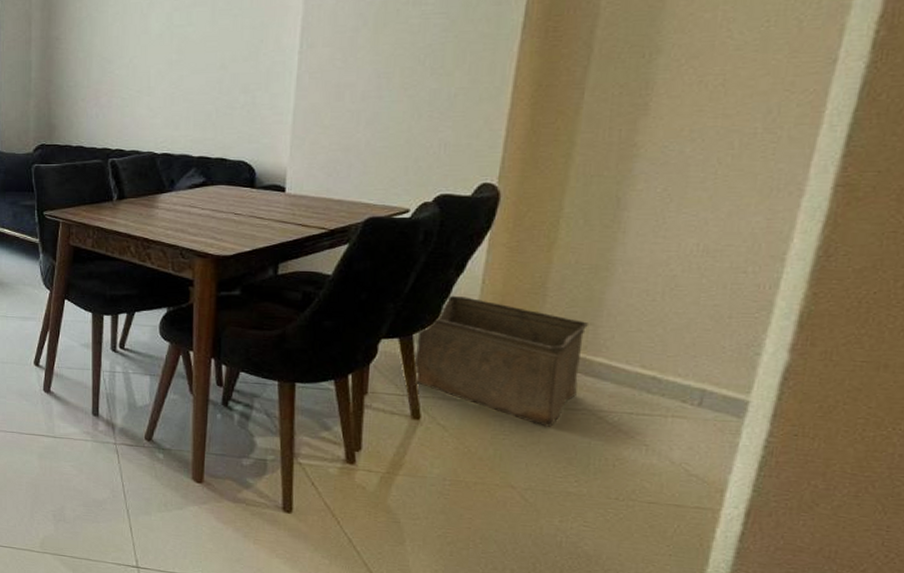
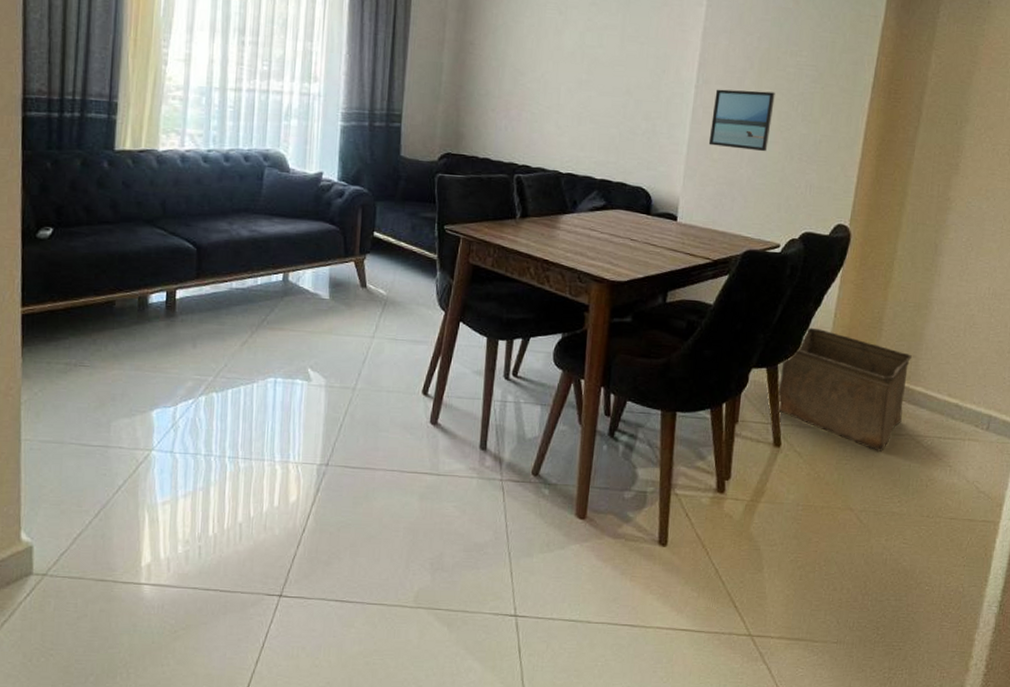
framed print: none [317,48,396,113] -> present [708,89,775,152]

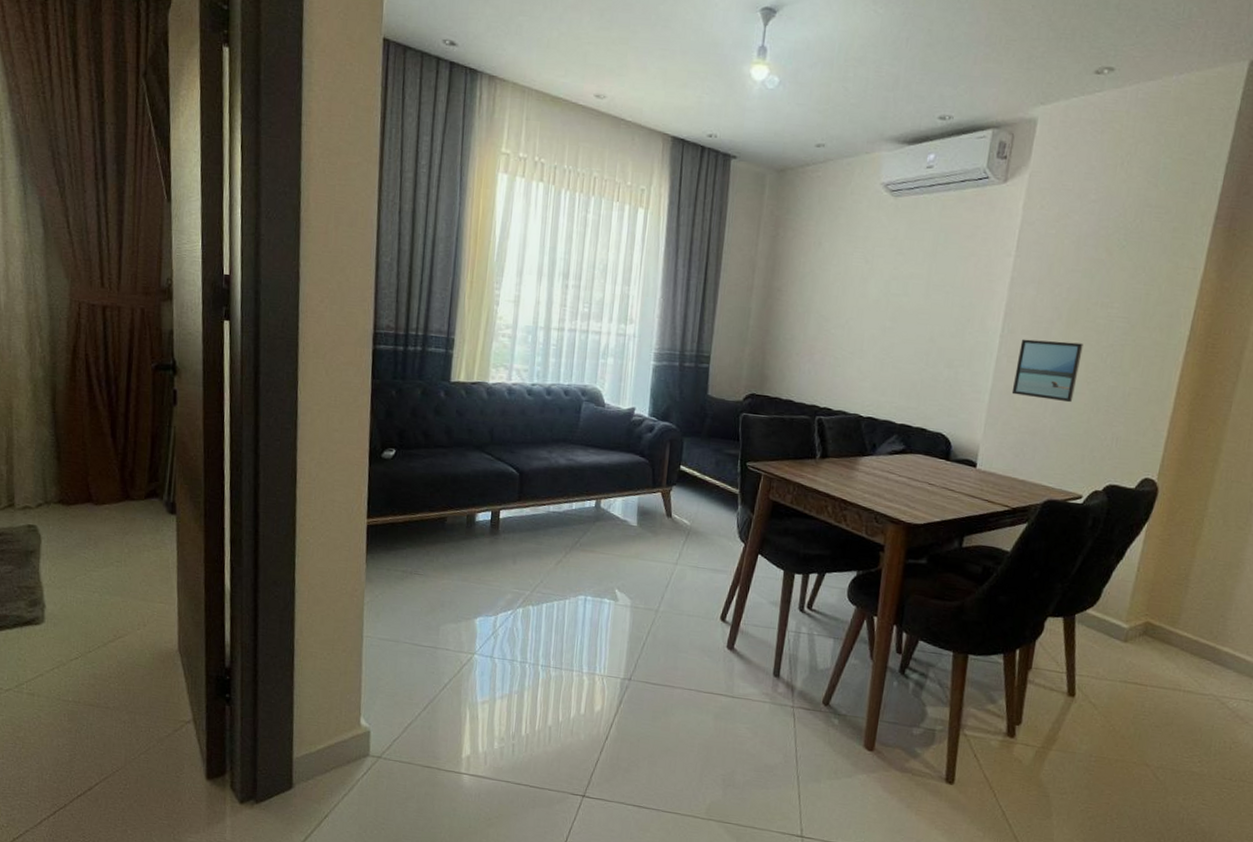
storage bin: present [777,327,912,453] -> none [1073,580,1220,711]

